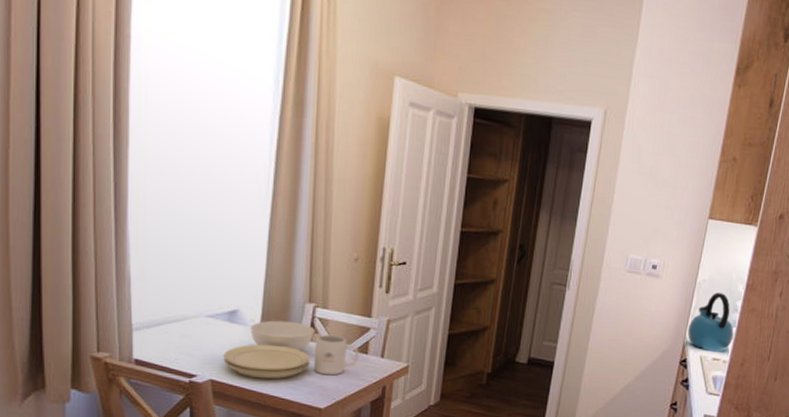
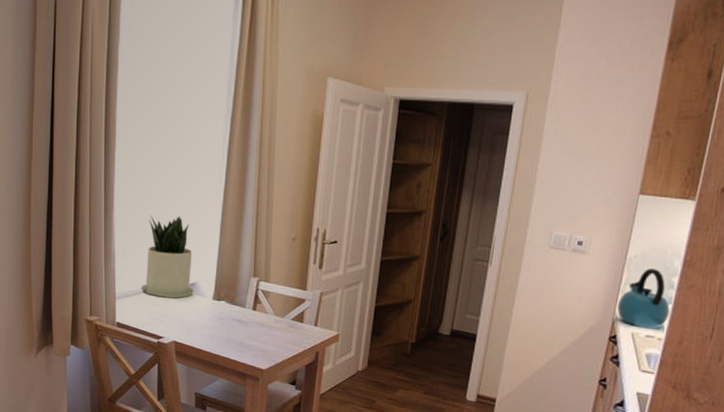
planter: none [166,228,236,329] -> present [141,215,195,299]
plate: present [223,344,310,380] -> none [184,312,254,343]
bowl: present [250,320,315,351] -> none [206,292,258,319]
mug: present [314,334,359,376] -> none [257,304,296,341]

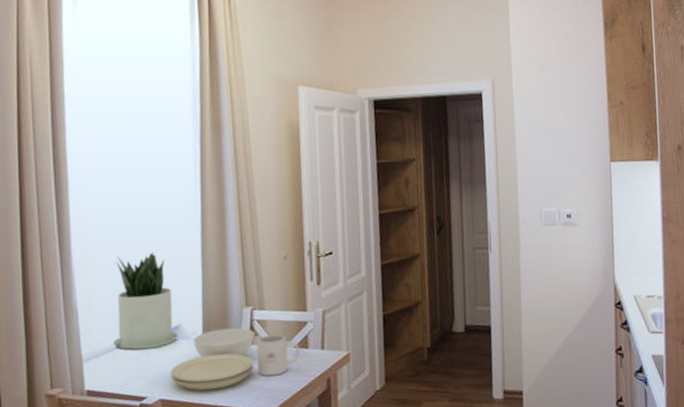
plate: none [184,312,254,343] -> present [170,353,254,391]
bowl: none [206,292,258,319] -> present [193,327,255,357]
mug: none [257,304,296,341] -> present [257,334,300,377]
kettle: present [617,269,670,328] -> none [615,230,662,289]

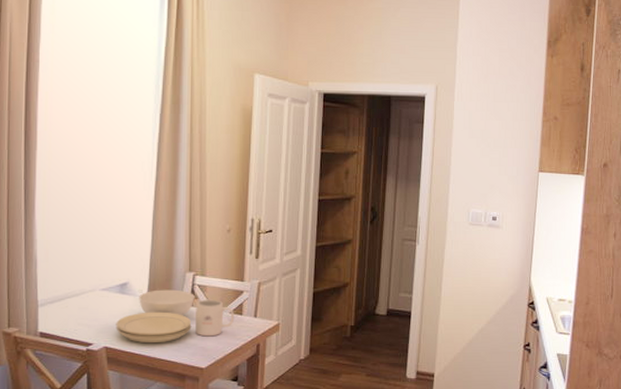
planter: present [113,252,179,351] -> none [67,214,126,301]

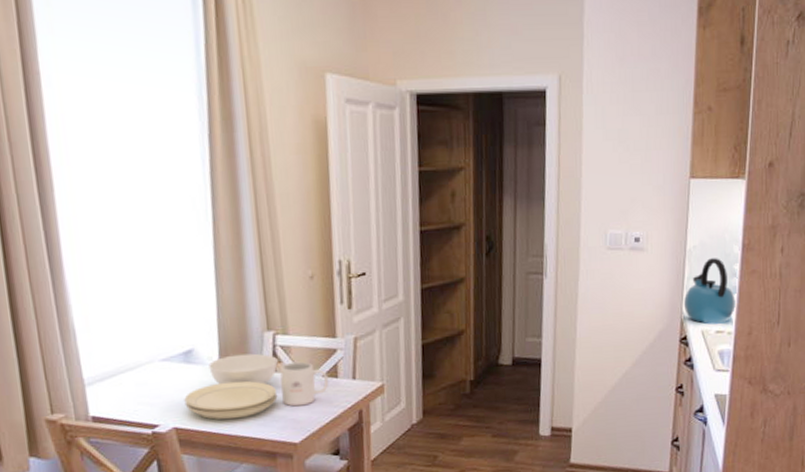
kettle: none [531,238,575,292] -> present [683,258,736,323]

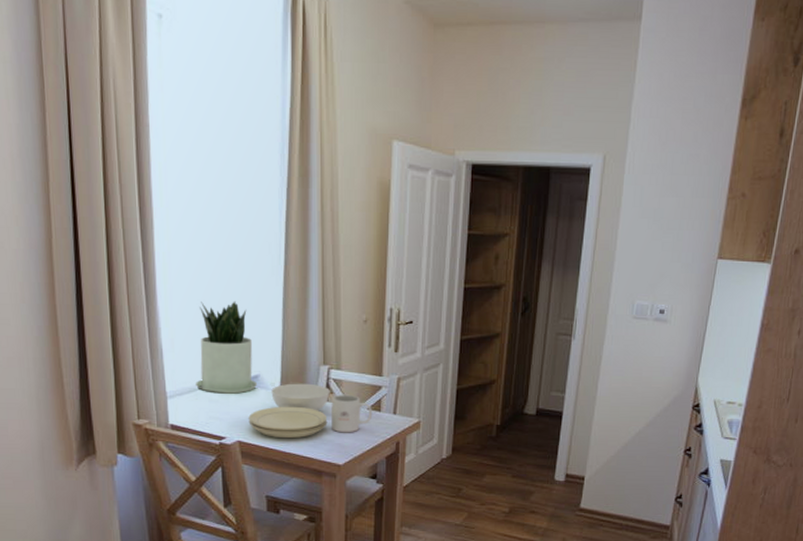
planter: none [116,266,193,376] -> present [196,301,258,394]
kettle: present [683,258,736,323] -> none [699,334,749,394]

